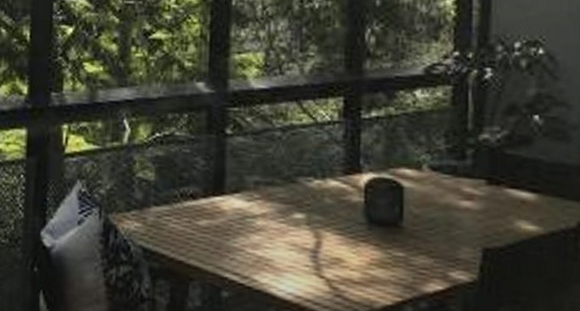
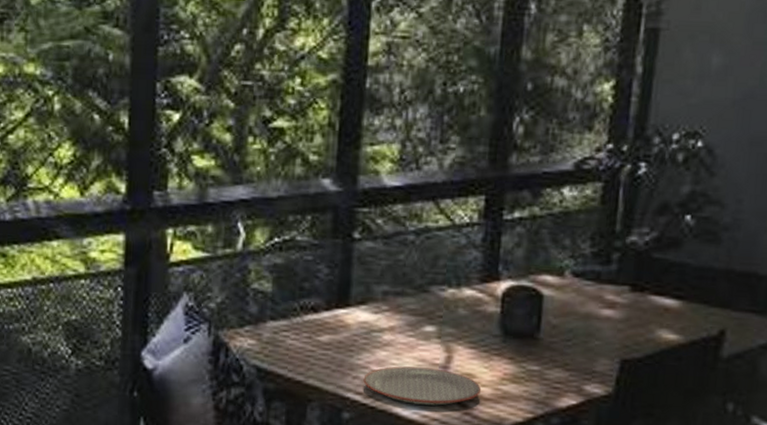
plate: none [240,249,351,288] -> present [363,366,482,406]

